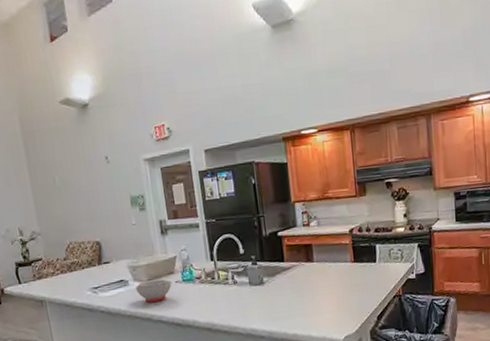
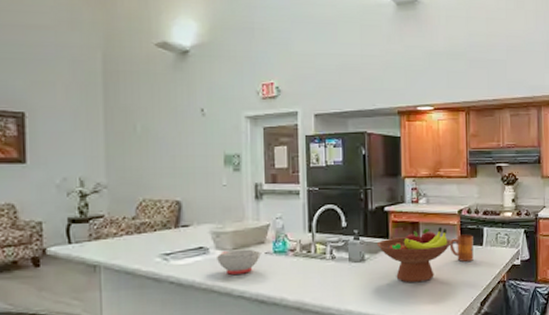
fruit bowl: none [273,246,345,302] -> present [376,226,452,283]
mug: none [343,252,368,279] -> present [449,234,474,262]

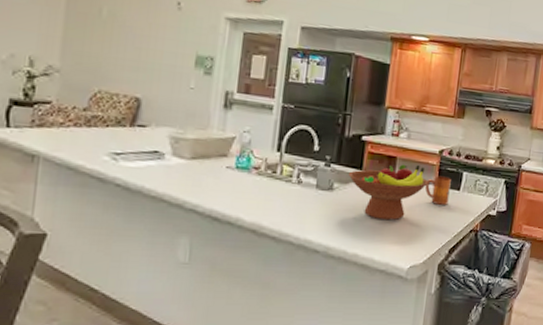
soup bowl: present [217,249,261,275] -> none [172,158,221,186]

